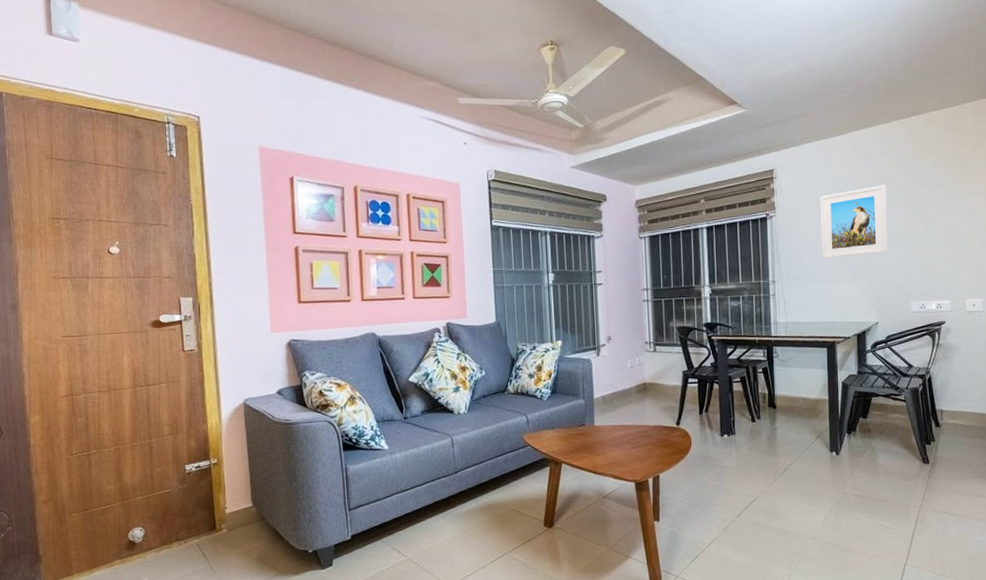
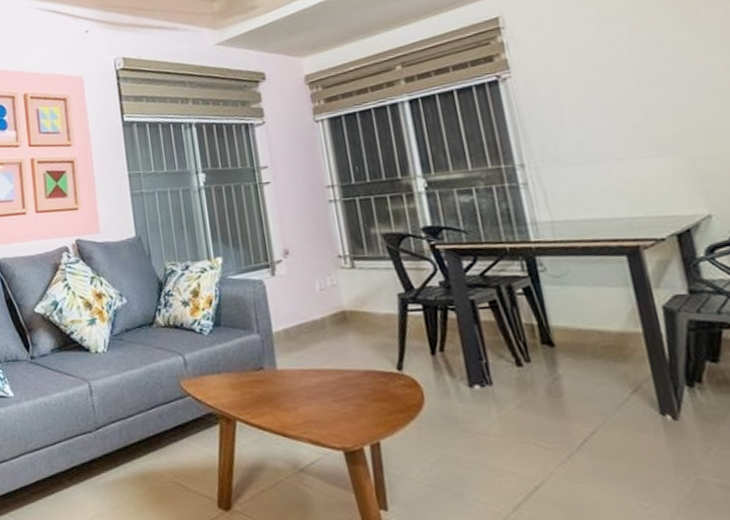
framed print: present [820,185,889,258] -> none [577,19,708,129]

